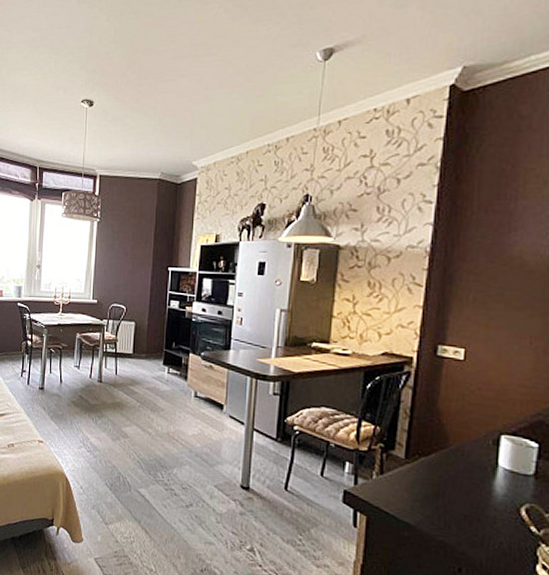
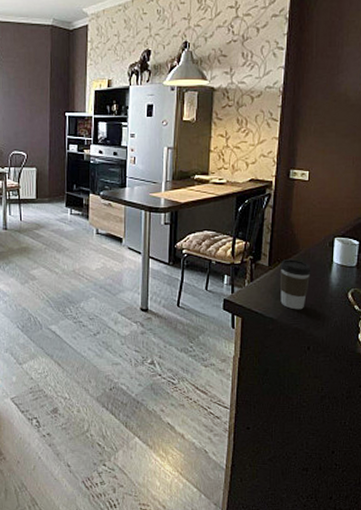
coffee cup: none [420,453,466,519] -> present [280,259,311,310]

